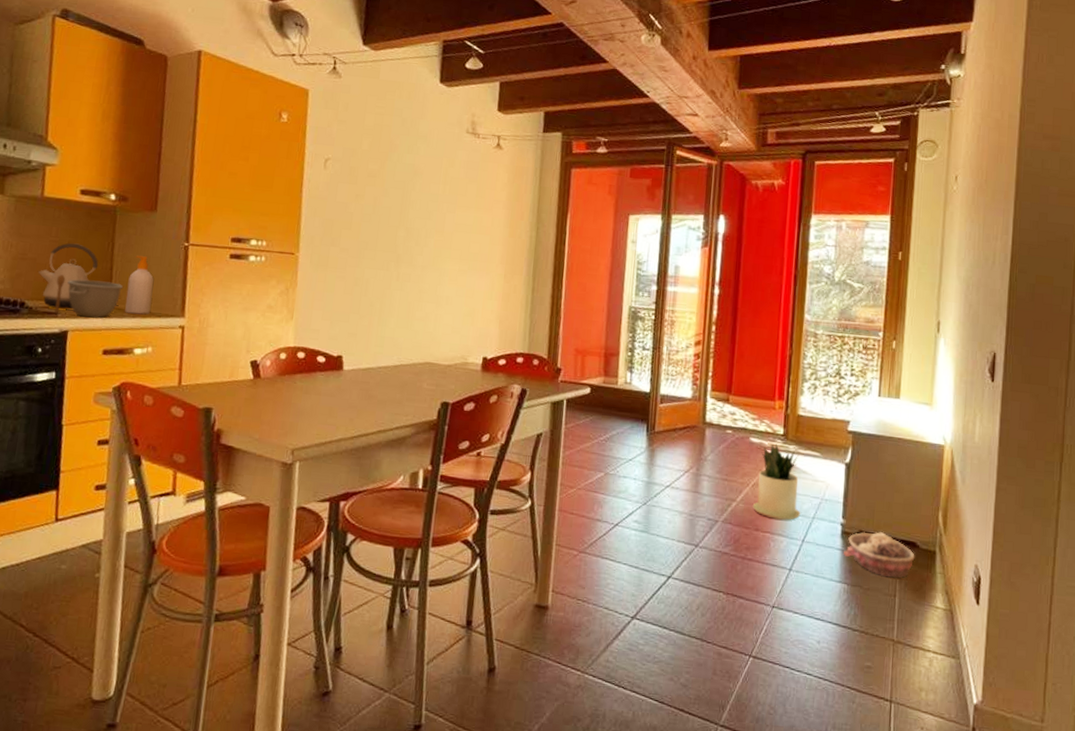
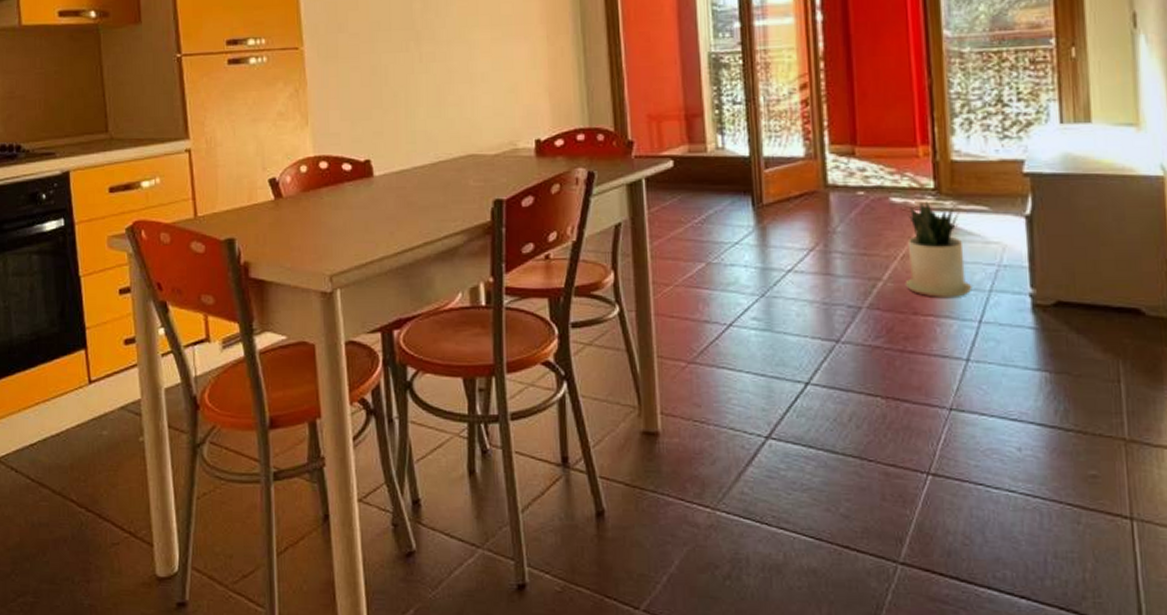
kettle: present [38,243,99,310] -> none [29,72,90,148]
cooking pot: present [54,274,124,318] -> none [50,109,120,155]
soap bottle: present [125,255,154,315] -> none [123,76,151,144]
decorative basket: present [842,531,915,578] -> none [1037,300,1141,358]

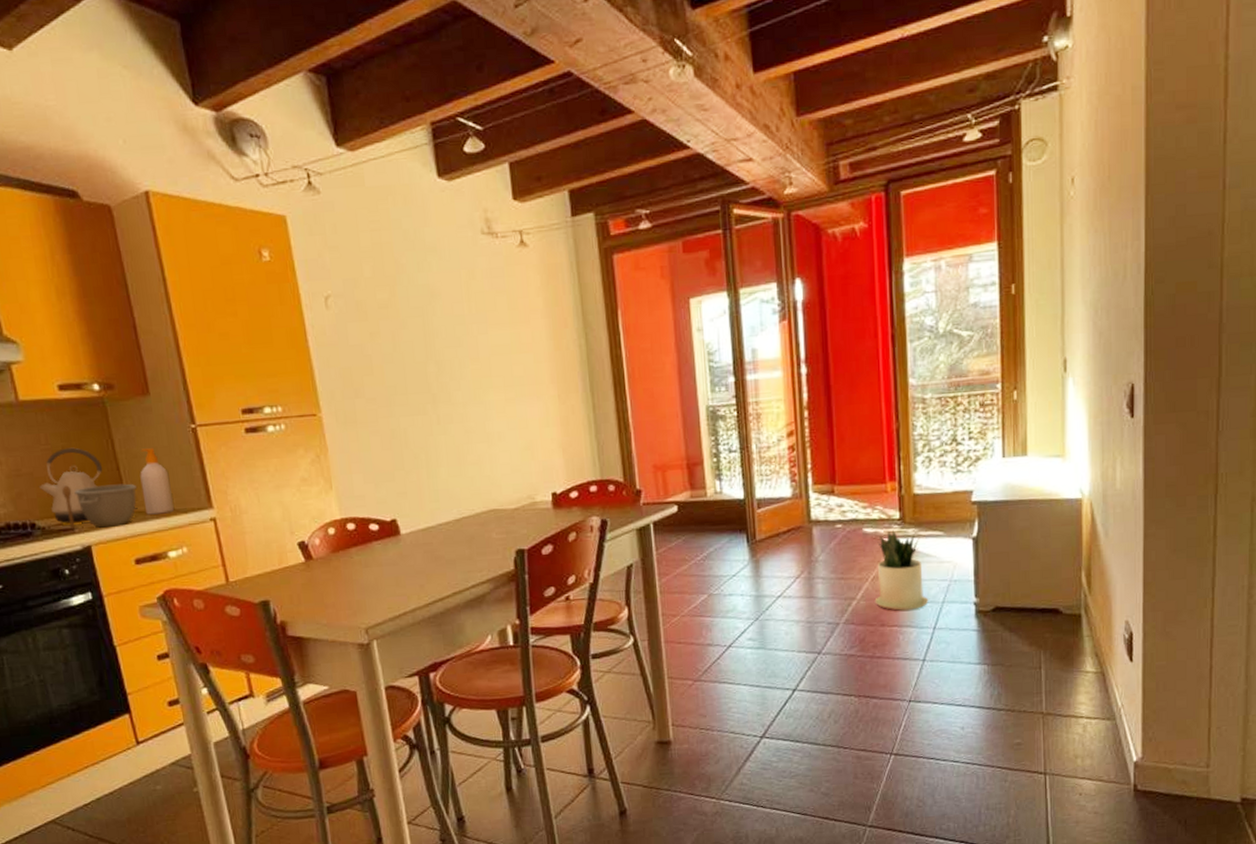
kettle: none [29,72,90,148] -> present [39,447,103,524]
cooking pot: none [50,109,120,155] -> present [62,483,138,531]
soap bottle: none [123,76,151,144] -> present [140,448,174,516]

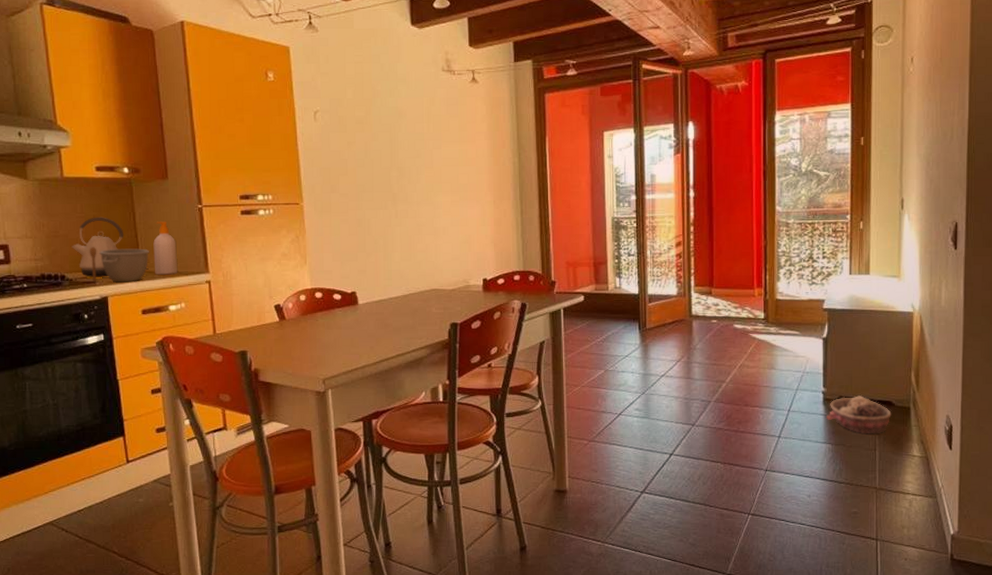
planter: present [874,530,929,611] -> none [741,327,785,394]
decorative basket: none [979,604,1059,650] -> present [825,396,892,434]

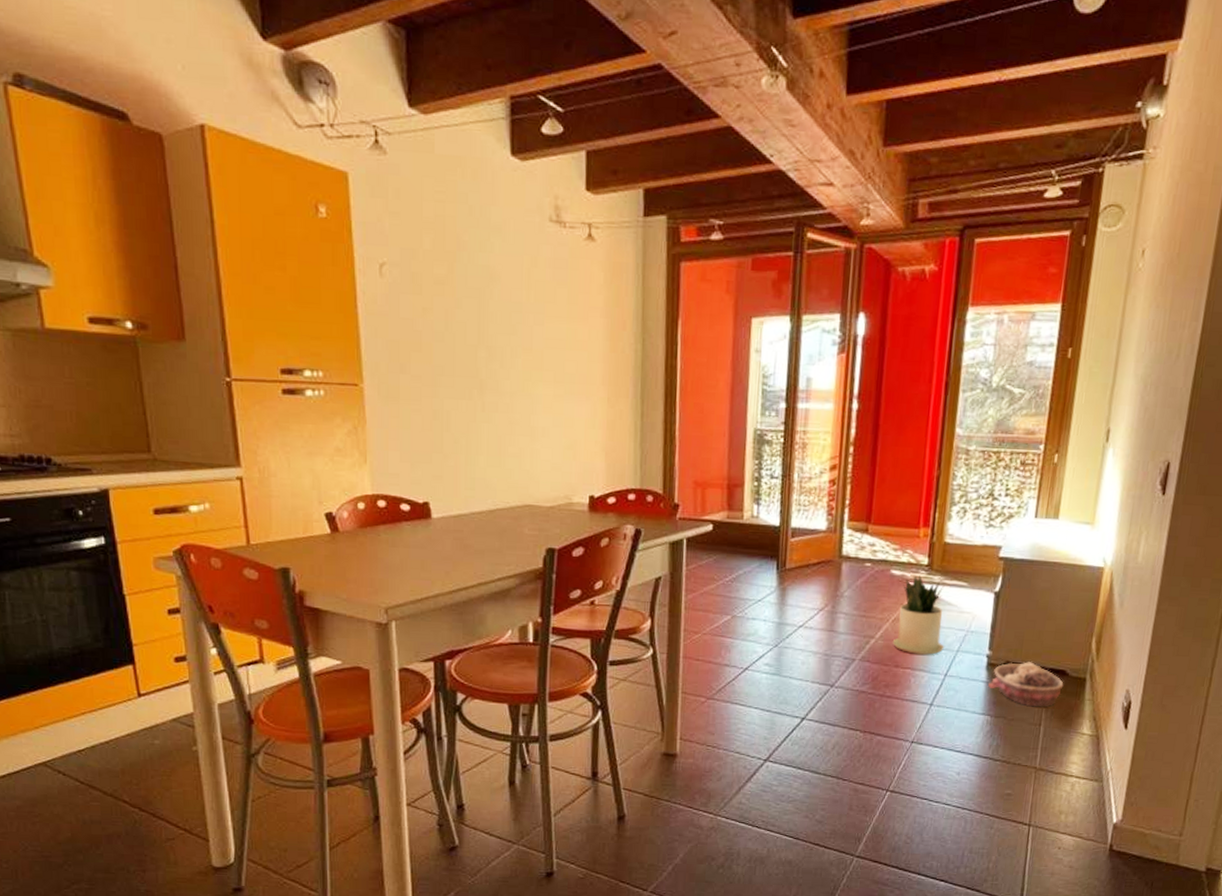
kettle: present [72,217,124,277] -> none [59,384,129,464]
cooking pot: present [90,247,150,284] -> none [83,423,163,473]
soap bottle: present [153,221,177,276] -> none [167,396,199,467]
planter: none [741,327,785,394] -> present [892,575,945,655]

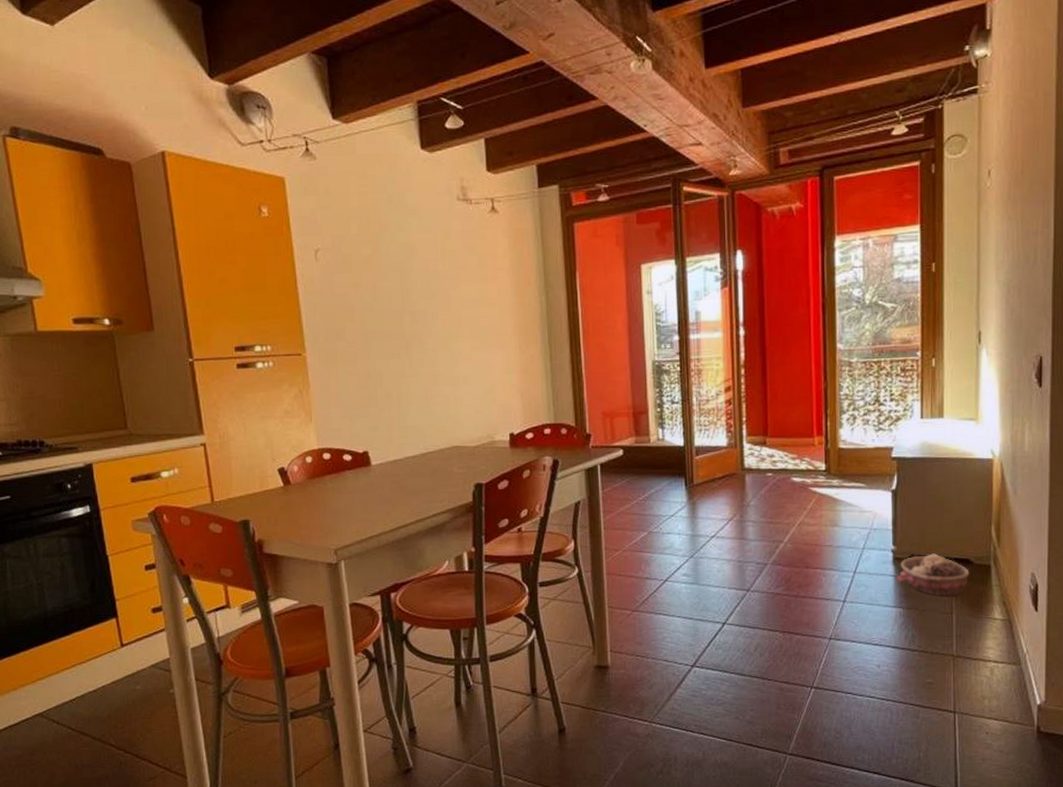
planter: present [892,575,945,655] -> none [800,480,850,555]

